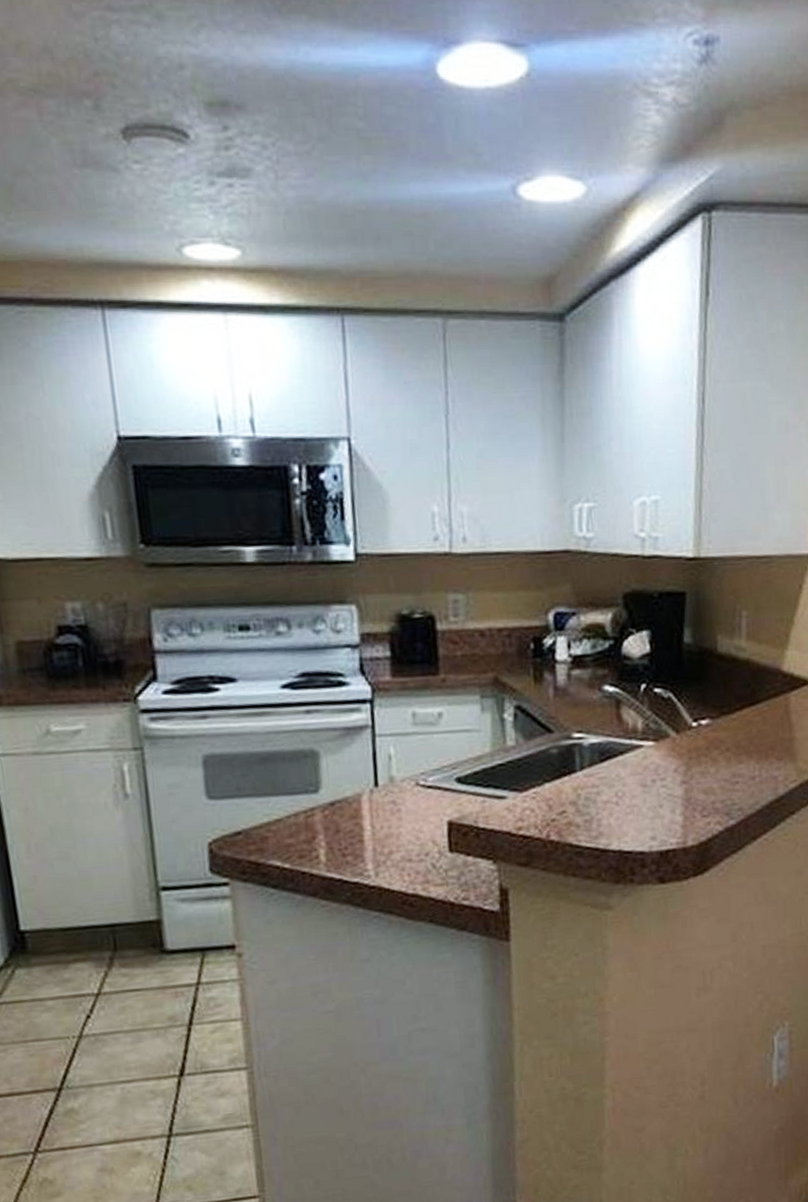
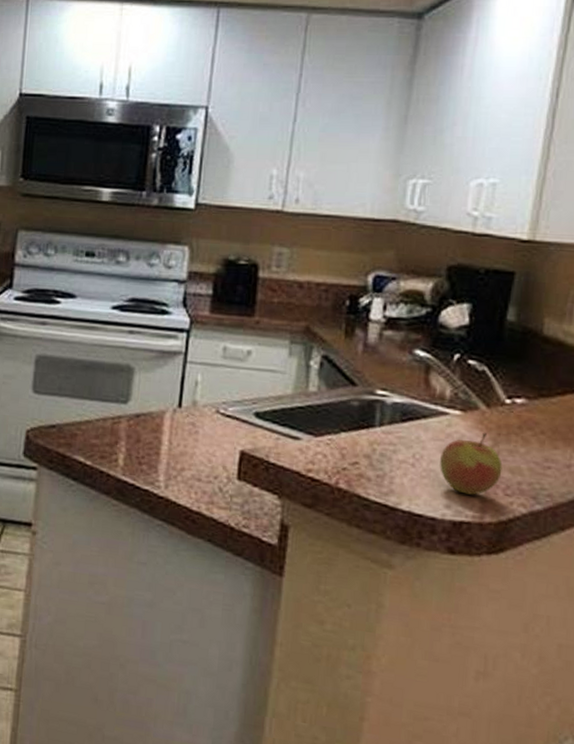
apple: none [641,758,697,823] -> present [440,432,503,495]

